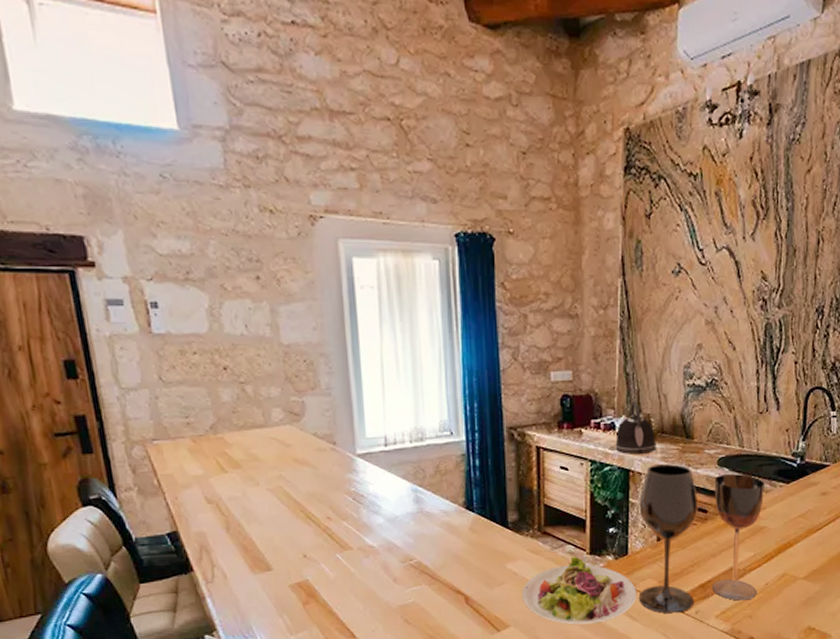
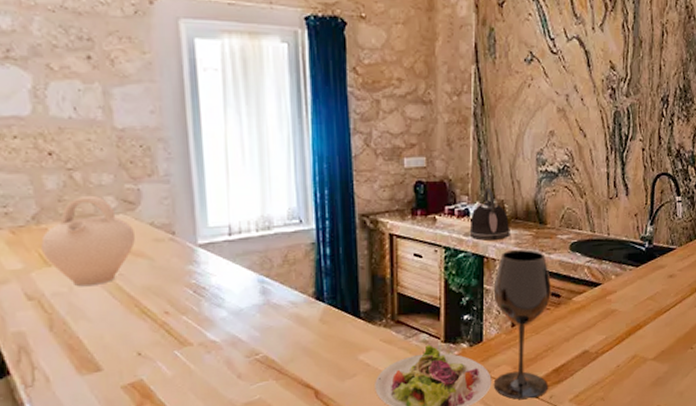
jug: none [218,407,300,492] -> present [41,195,135,287]
wineglass: present [712,473,765,601] -> none [566,258,615,384]

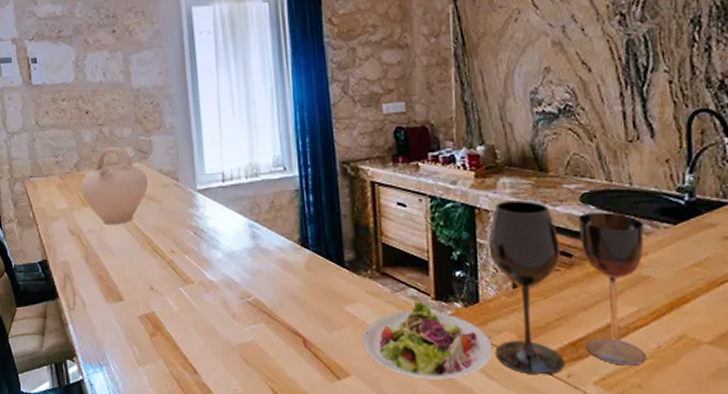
kettle: present [469,187,510,241] -> none [456,131,504,190]
wineglass: none [566,258,615,384] -> present [578,211,647,366]

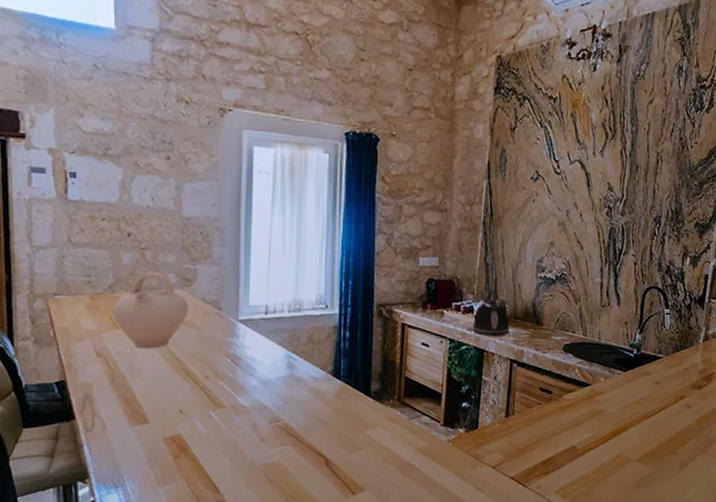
salad plate: present [362,301,493,380] -> none [378,427,484,492]
kettle: none [456,131,504,190] -> present [472,288,510,336]
wineglass: present [488,200,564,375] -> none [485,347,545,487]
wineglass: present [578,211,647,366] -> none [553,359,604,478]

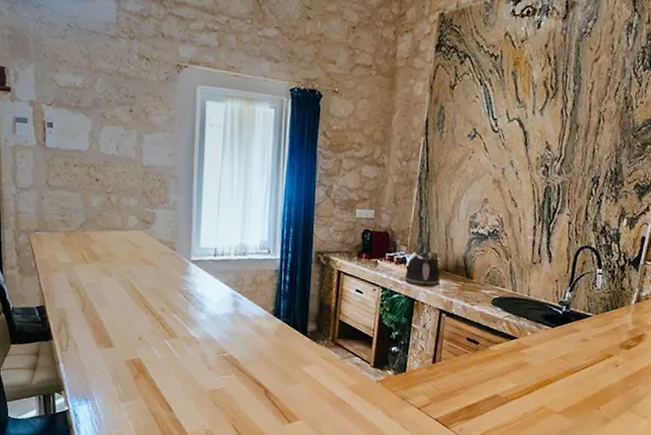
jug: present [113,271,188,349] -> none [84,213,147,282]

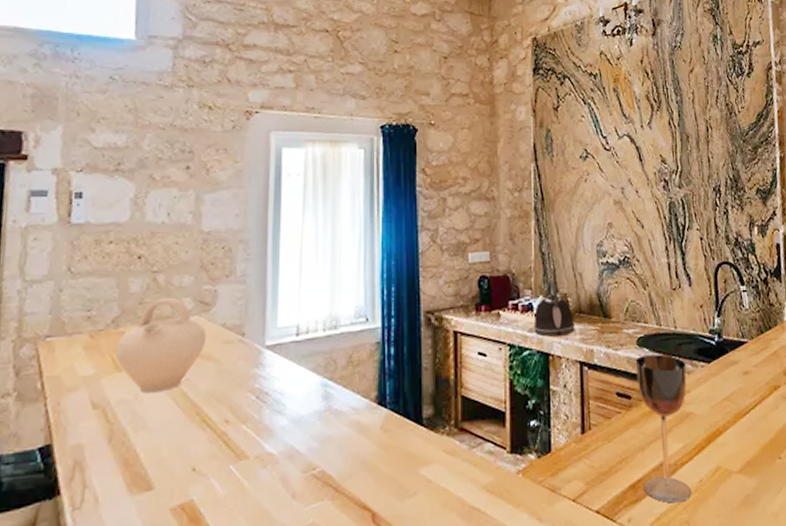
jug: none [84,213,147,282] -> present [115,297,206,393]
wineglass: none [476,312,532,425] -> present [635,354,692,503]

